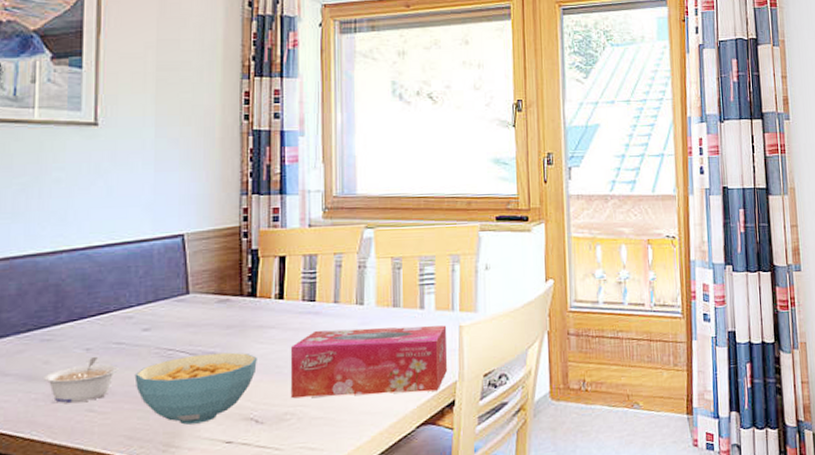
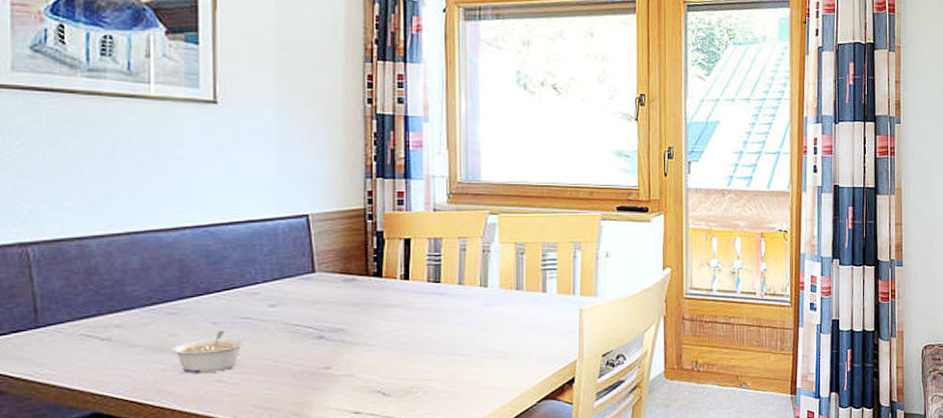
cereal bowl: present [134,352,257,425] -> none [262,329,383,396]
tissue box: present [290,325,448,399] -> none [416,308,568,374]

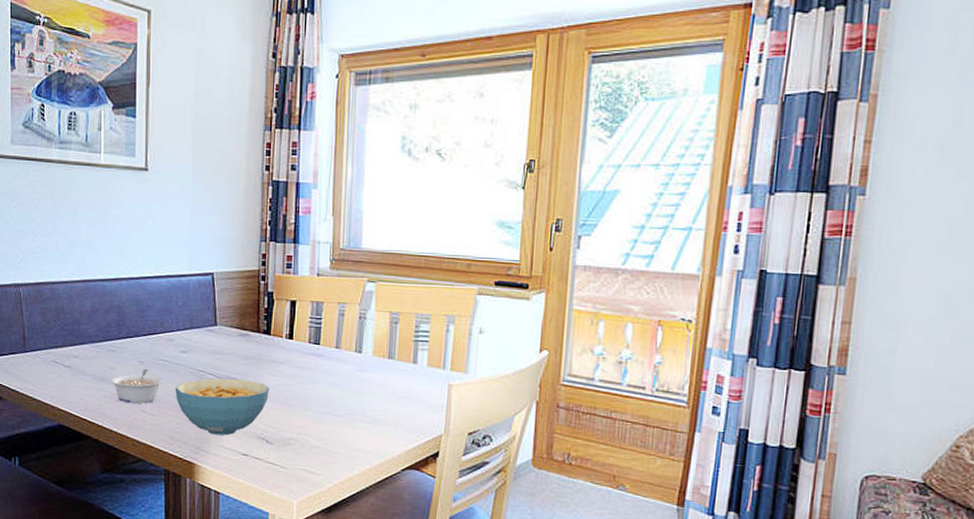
cereal bowl: none [262,329,383,396] -> present [175,378,269,436]

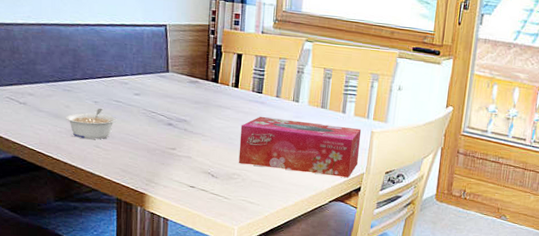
cereal bowl: present [175,378,269,436] -> none [128,119,216,170]
tissue box: none [295,370,437,441] -> present [238,116,362,178]

